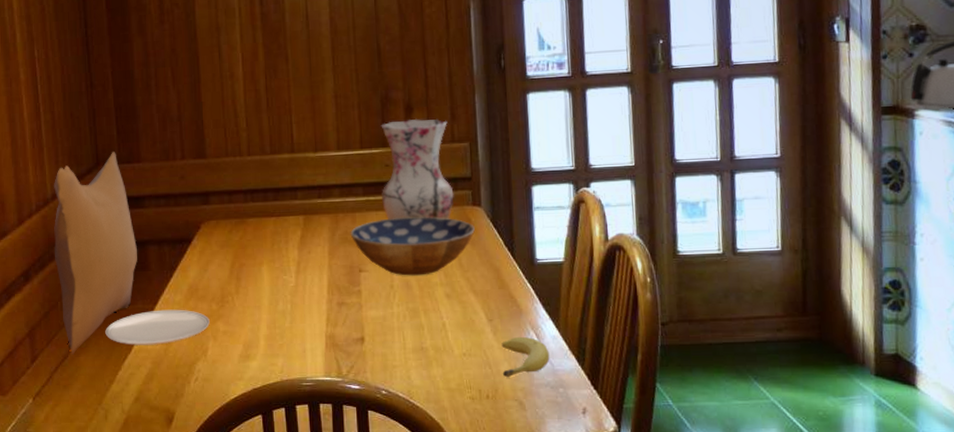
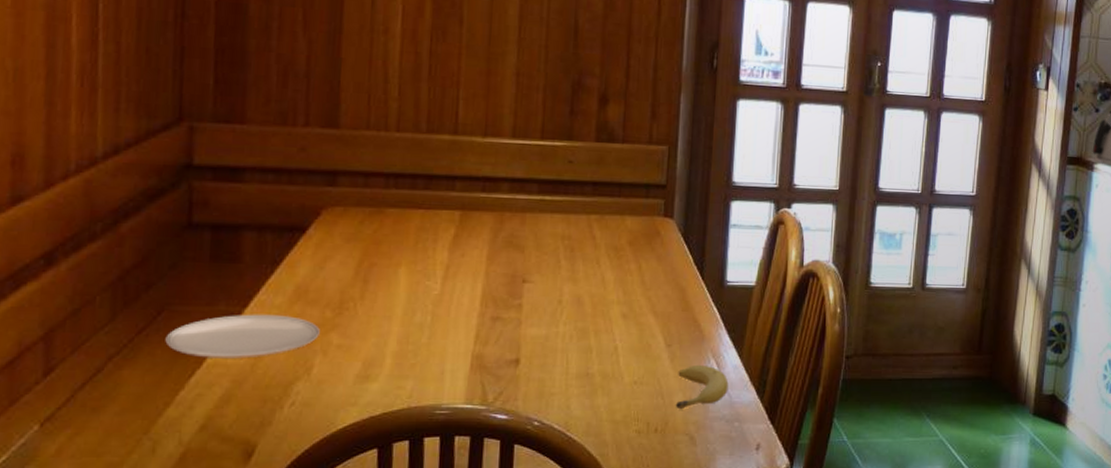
cushion: present [53,152,137,355] -> none [98,105,227,368]
bowl: present [350,216,475,276] -> none [516,223,663,291]
vase: present [381,118,454,220] -> none [559,111,646,230]

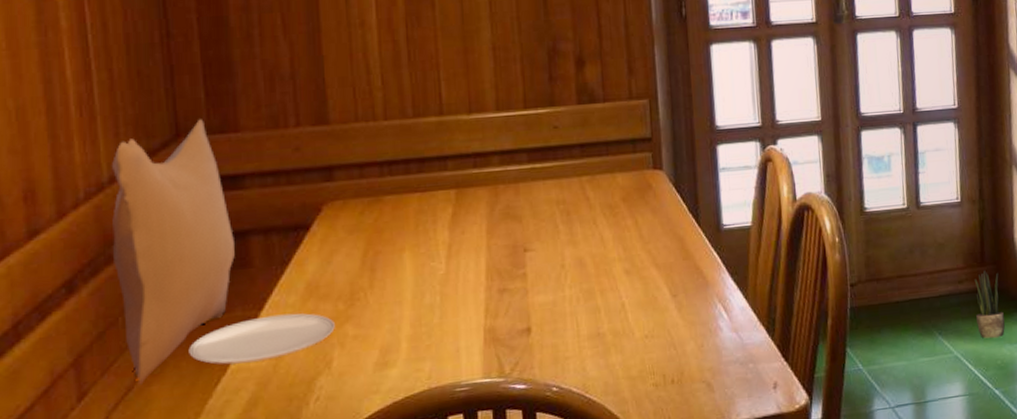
cushion: none [98,105,227,368] -> present [111,119,235,385]
fruit: present [675,364,729,410] -> none [687,310,739,358]
potted plant: none [966,360,994,426] -> present [974,271,1006,339]

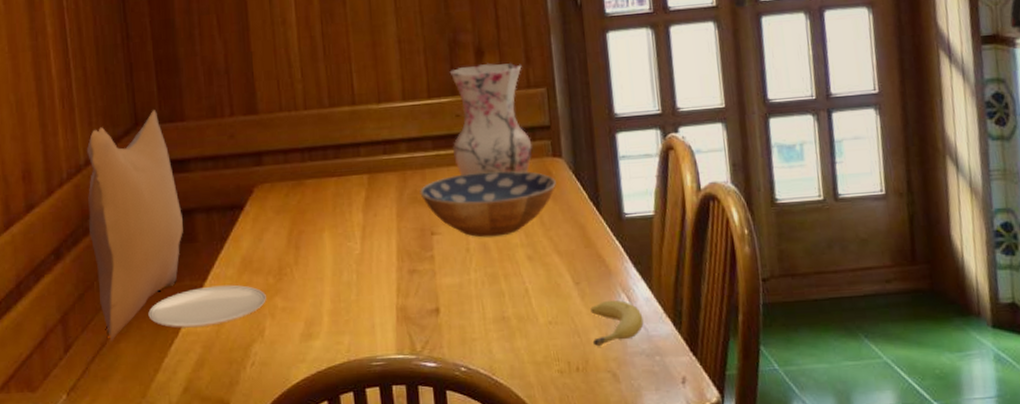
bowl: none [512,183,656,253] -> present [420,170,556,237]
vase: none [548,73,633,189] -> present [449,62,533,176]
fruit: none [687,310,739,358] -> present [590,300,644,347]
potted plant: present [974,271,1006,339] -> none [904,270,944,345]

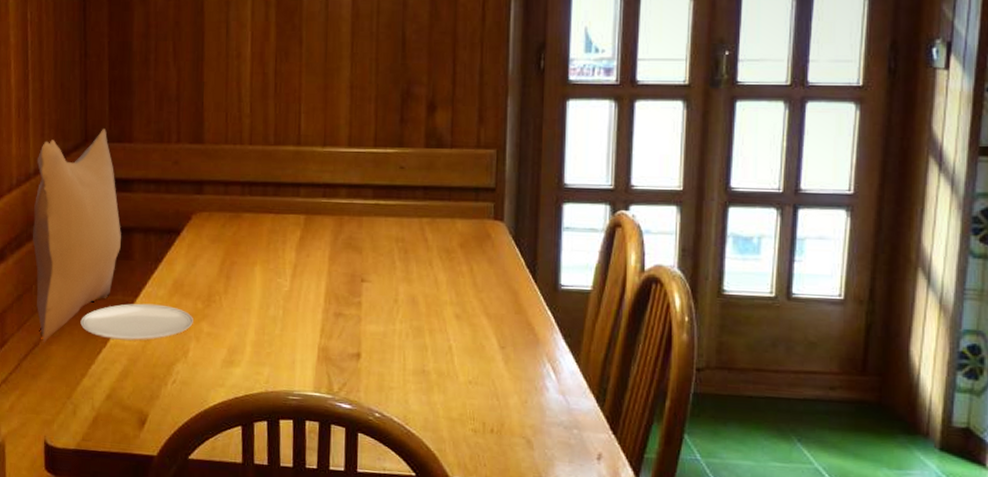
bowl: present [420,170,556,237] -> none [354,226,494,292]
vase: present [449,62,533,176] -> none [393,118,474,233]
fruit: present [590,300,644,347] -> none [510,368,566,413]

